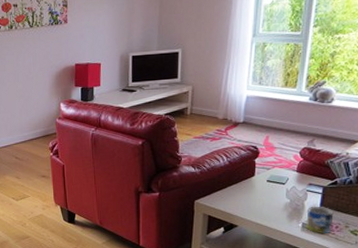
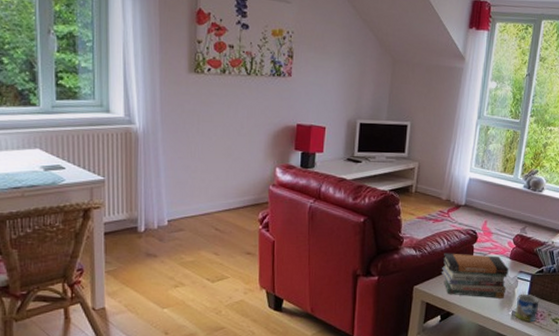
book stack: none [223,168,296,211] -> present [442,253,509,298]

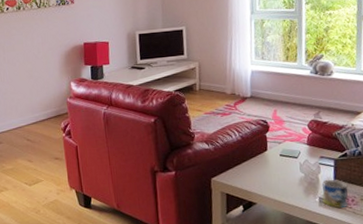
book stack: present [442,253,509,298] -> none [236,143,309,186]

